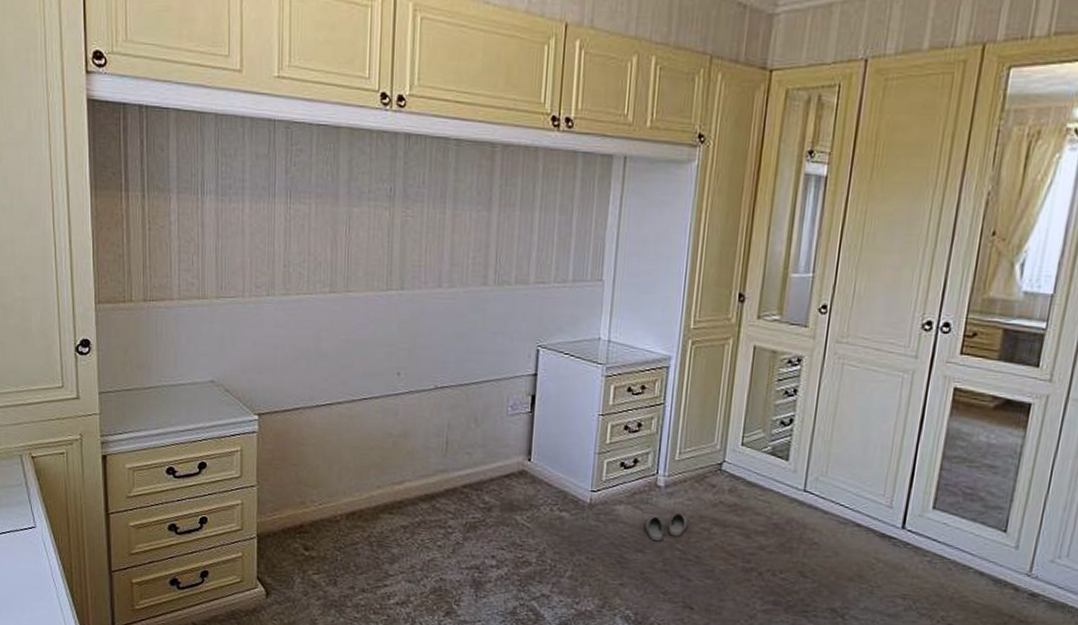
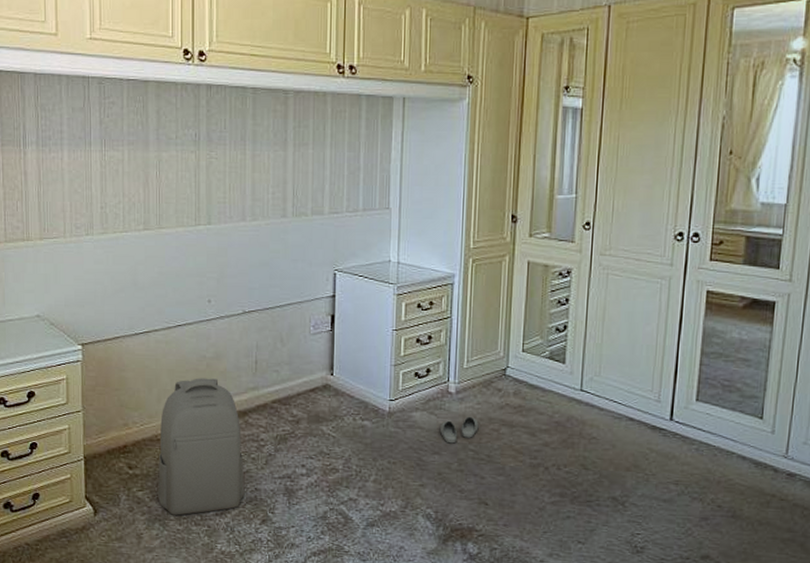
backpack: none [334,456,429,603] -> present [157,378,245,516]

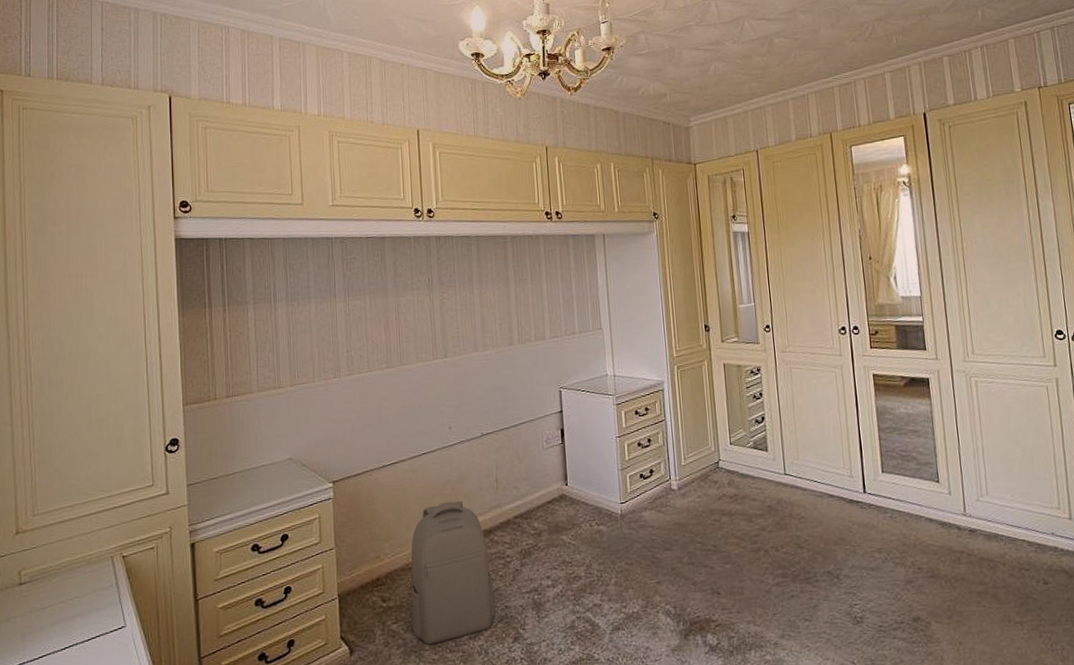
slippers: present [439,416,479,444] -> none [667,510,702,538]

